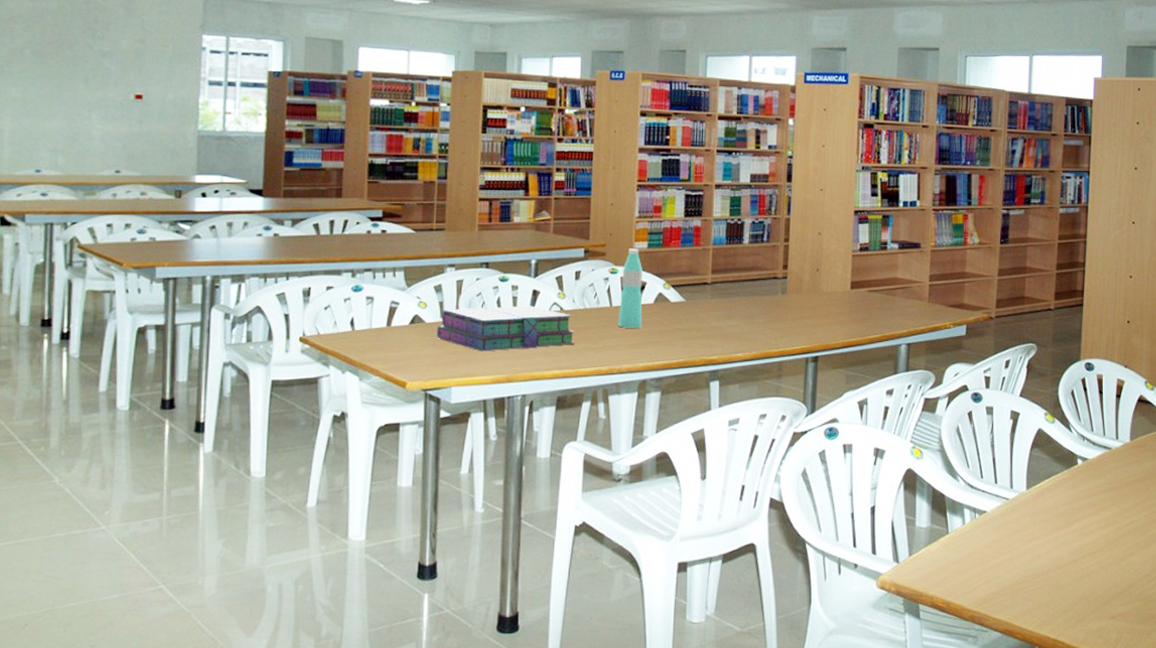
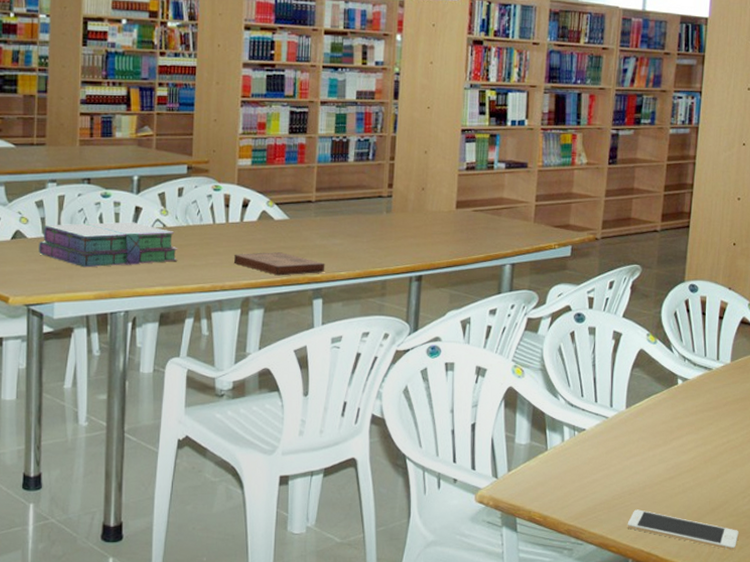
water bottle: present [617,248,643,328] -> none [220,165,247,246]
book: none [631,334,722,358] -> present [234,252,325,276]
cell phone: none [1032,594,1146,637] -> present [627,509,739,551]

